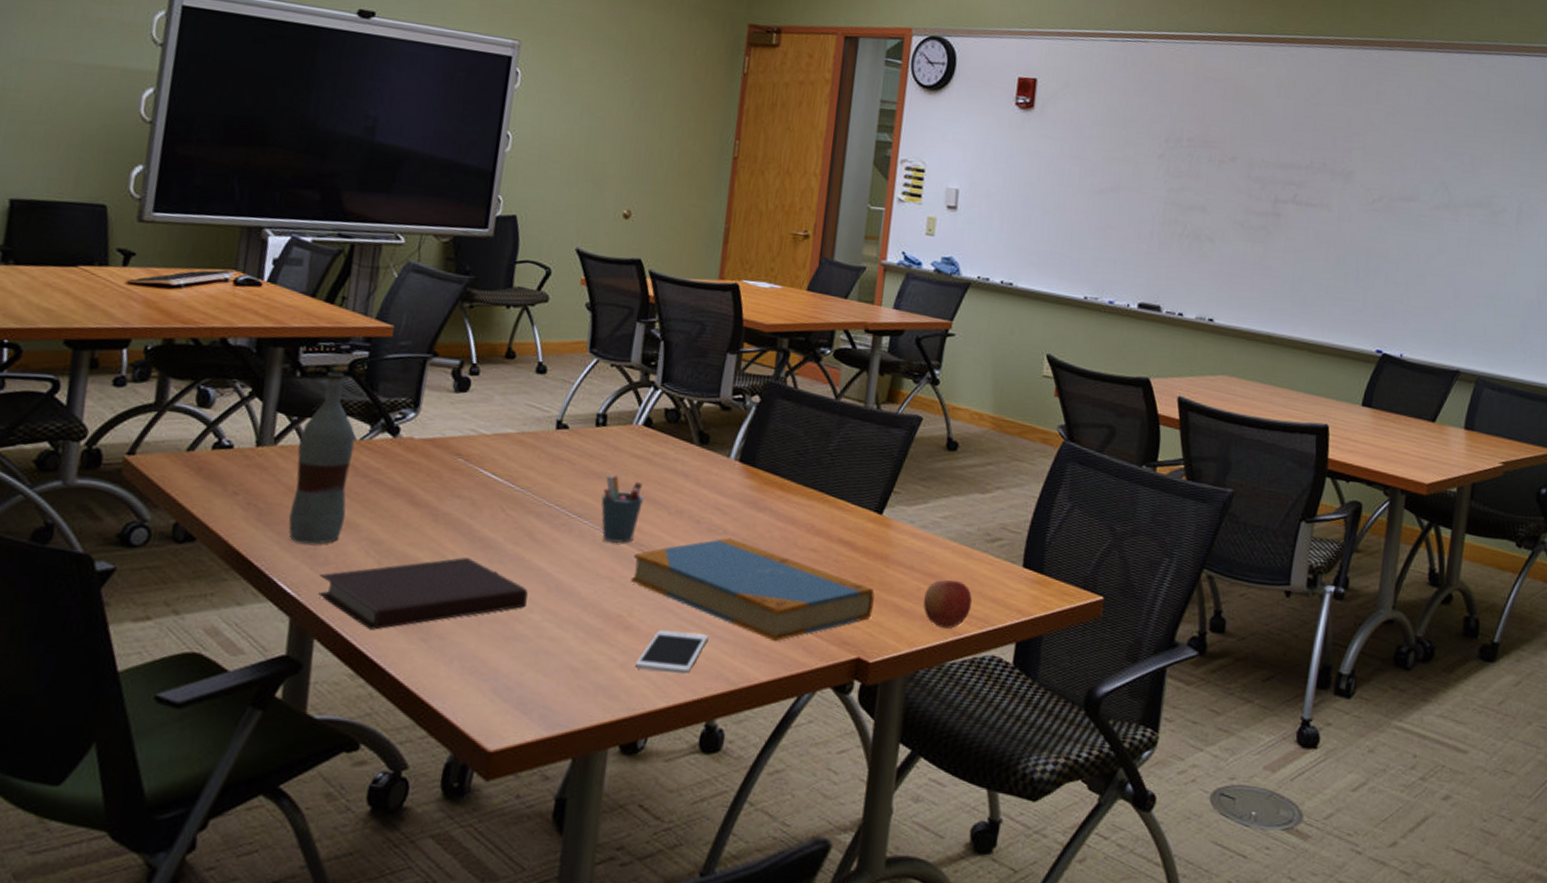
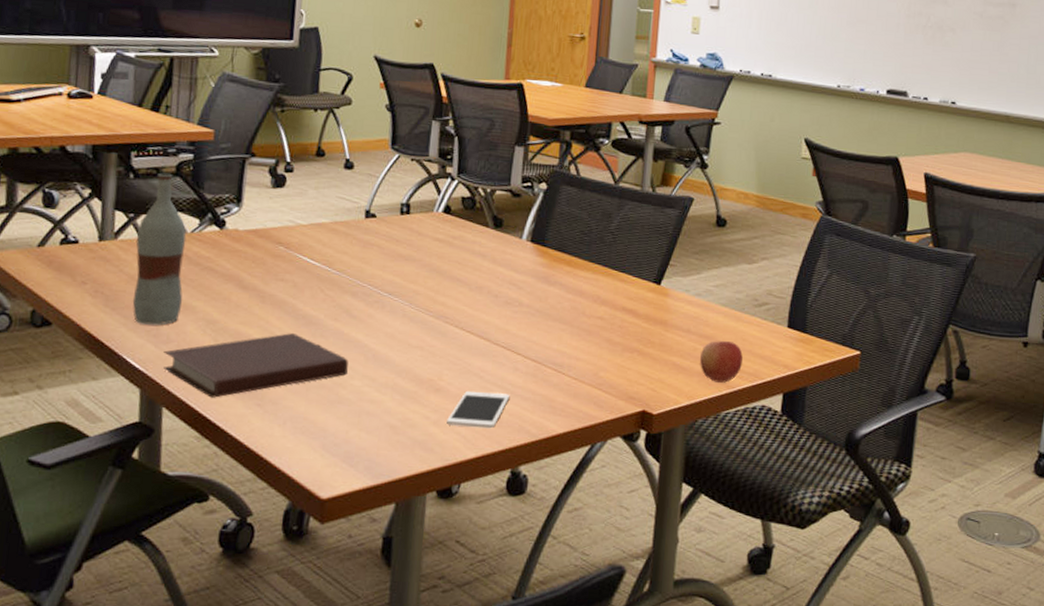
pen holder: present [601,475,644,544] -> none [409,257,447,317]
book: present [630,537,875,642] -> none [438,309,656,399]

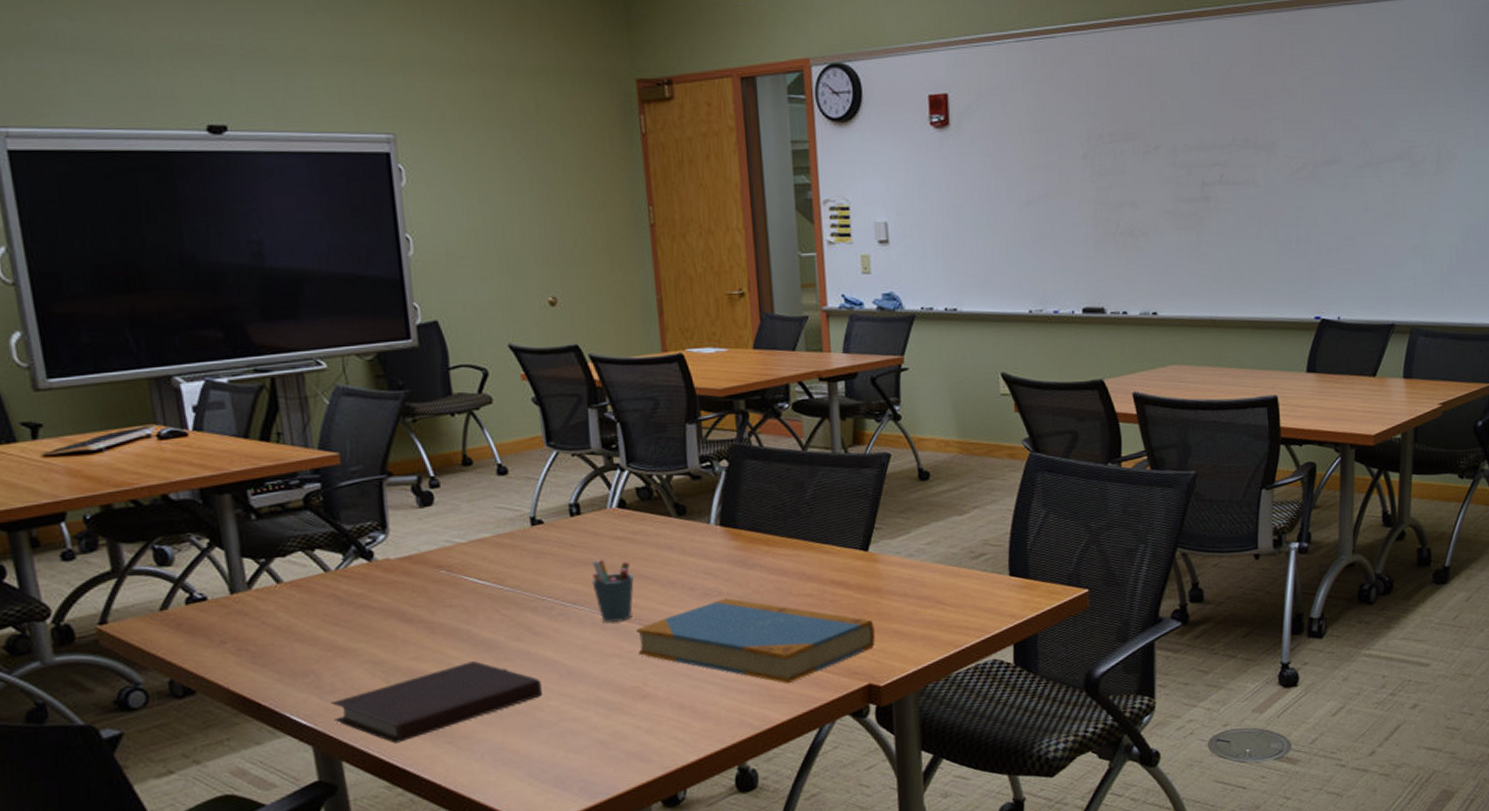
bottle: present [132,172,187,325] -> none [273,508,342,677]
pen holder: none [409,257,447,317] -> present [592,560,634,623]
book: none [438,309,656,399] -> present [636,598,875,684]
cell phone: present [447,390,510,429] -> none [660,689,725,732]
apple: present [699,341,744,383] -> none [921,599,968,644]

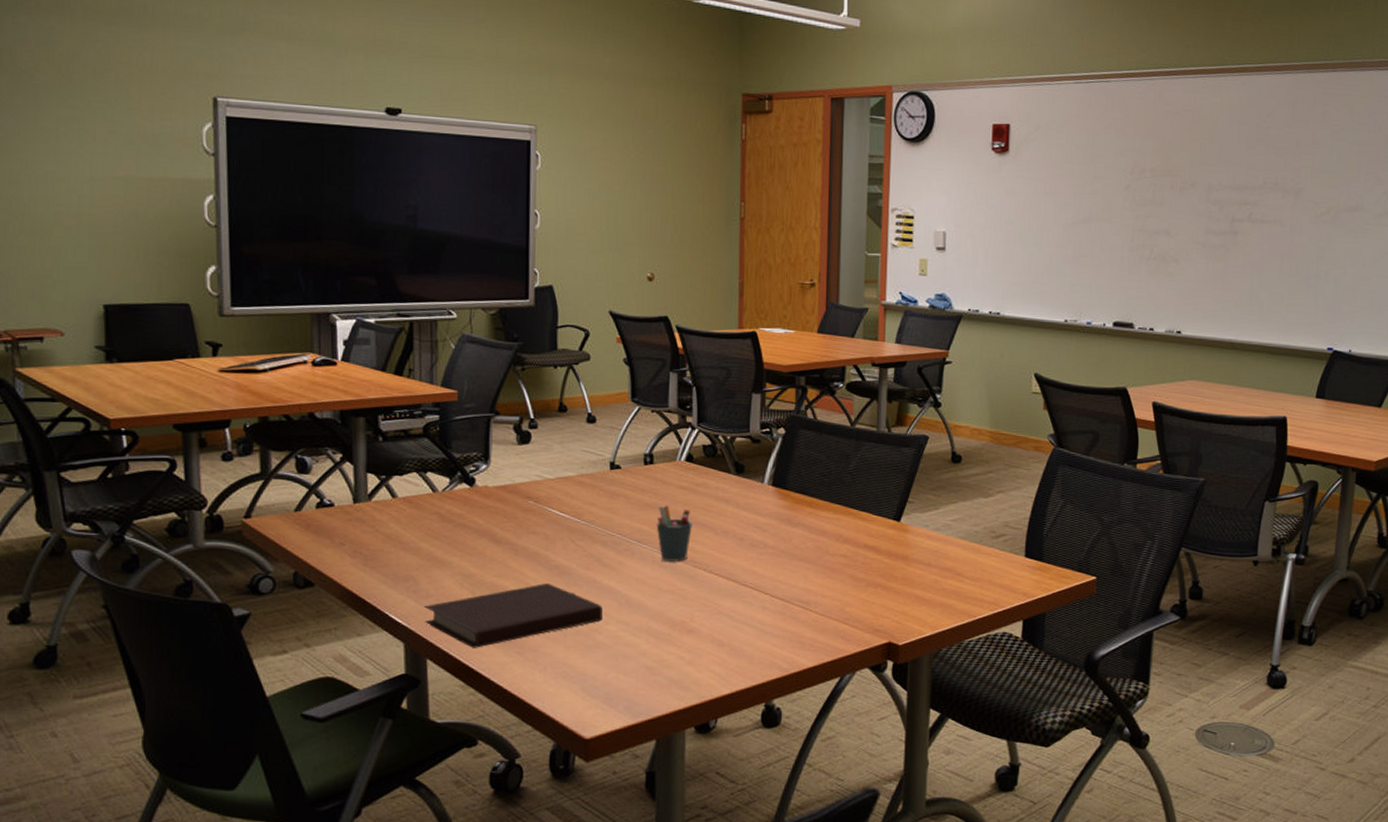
book: present [636,598,875,684] -> none [689,551,899,634]

